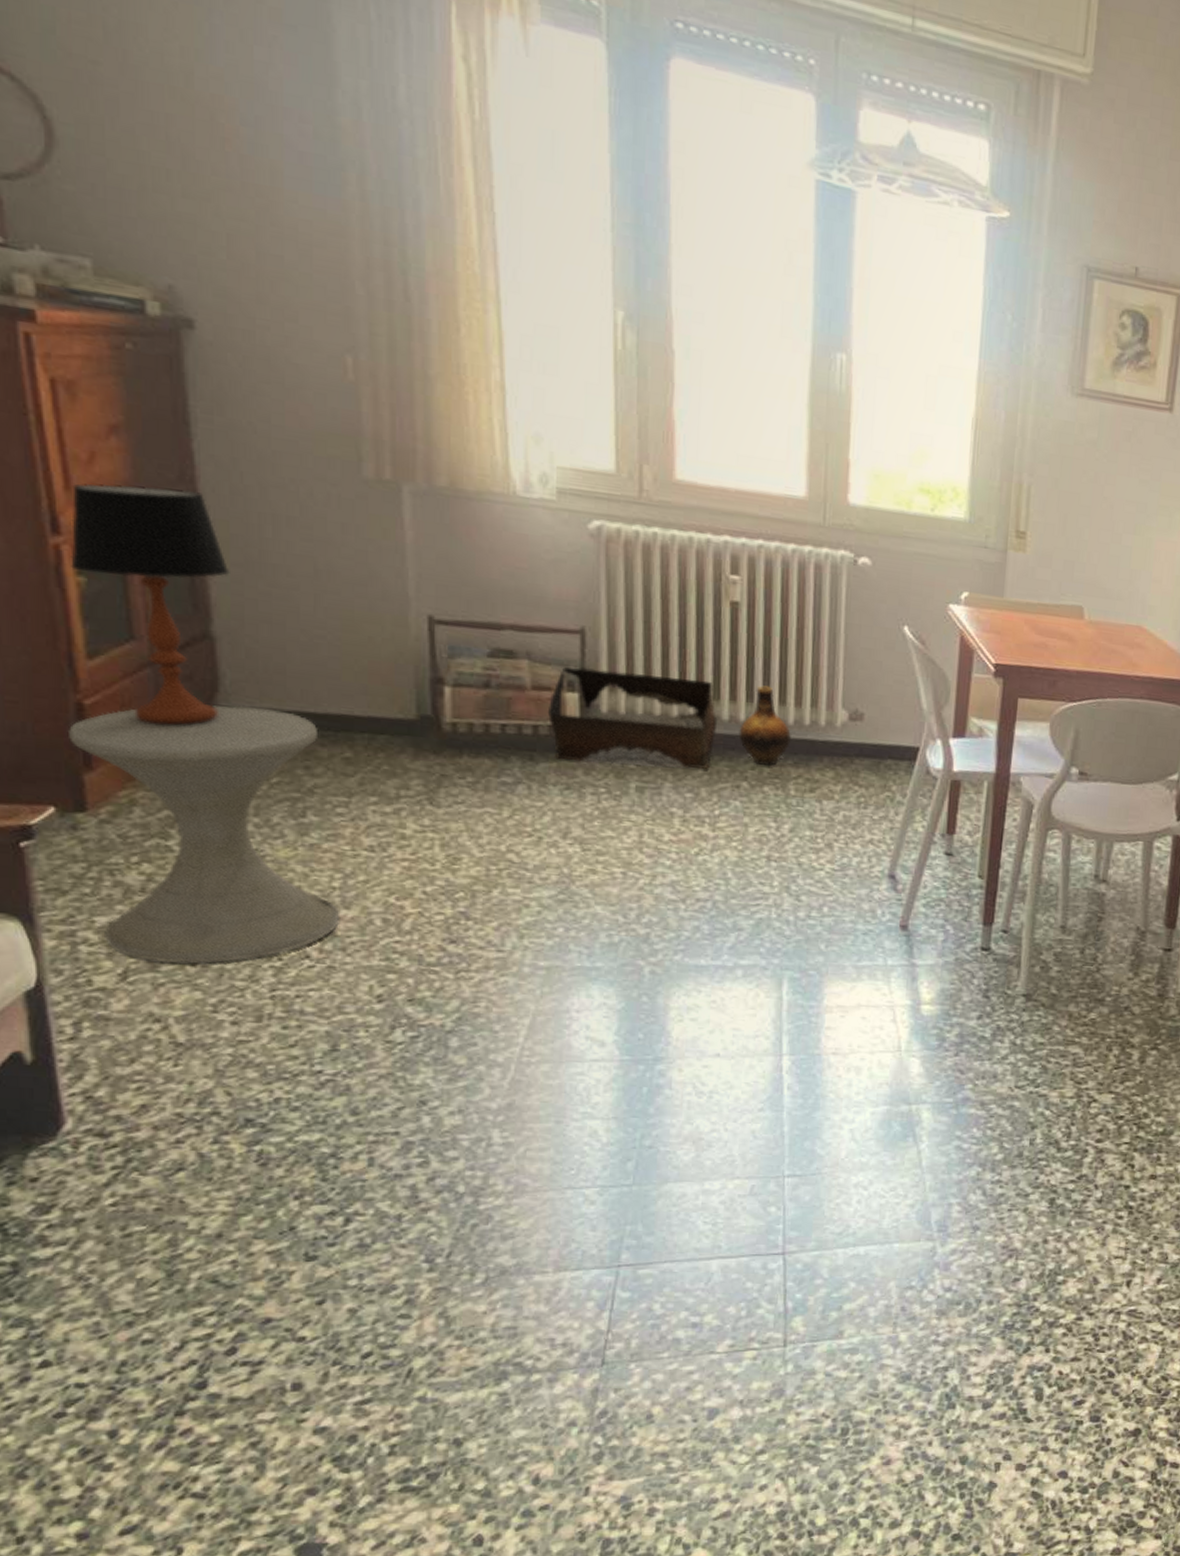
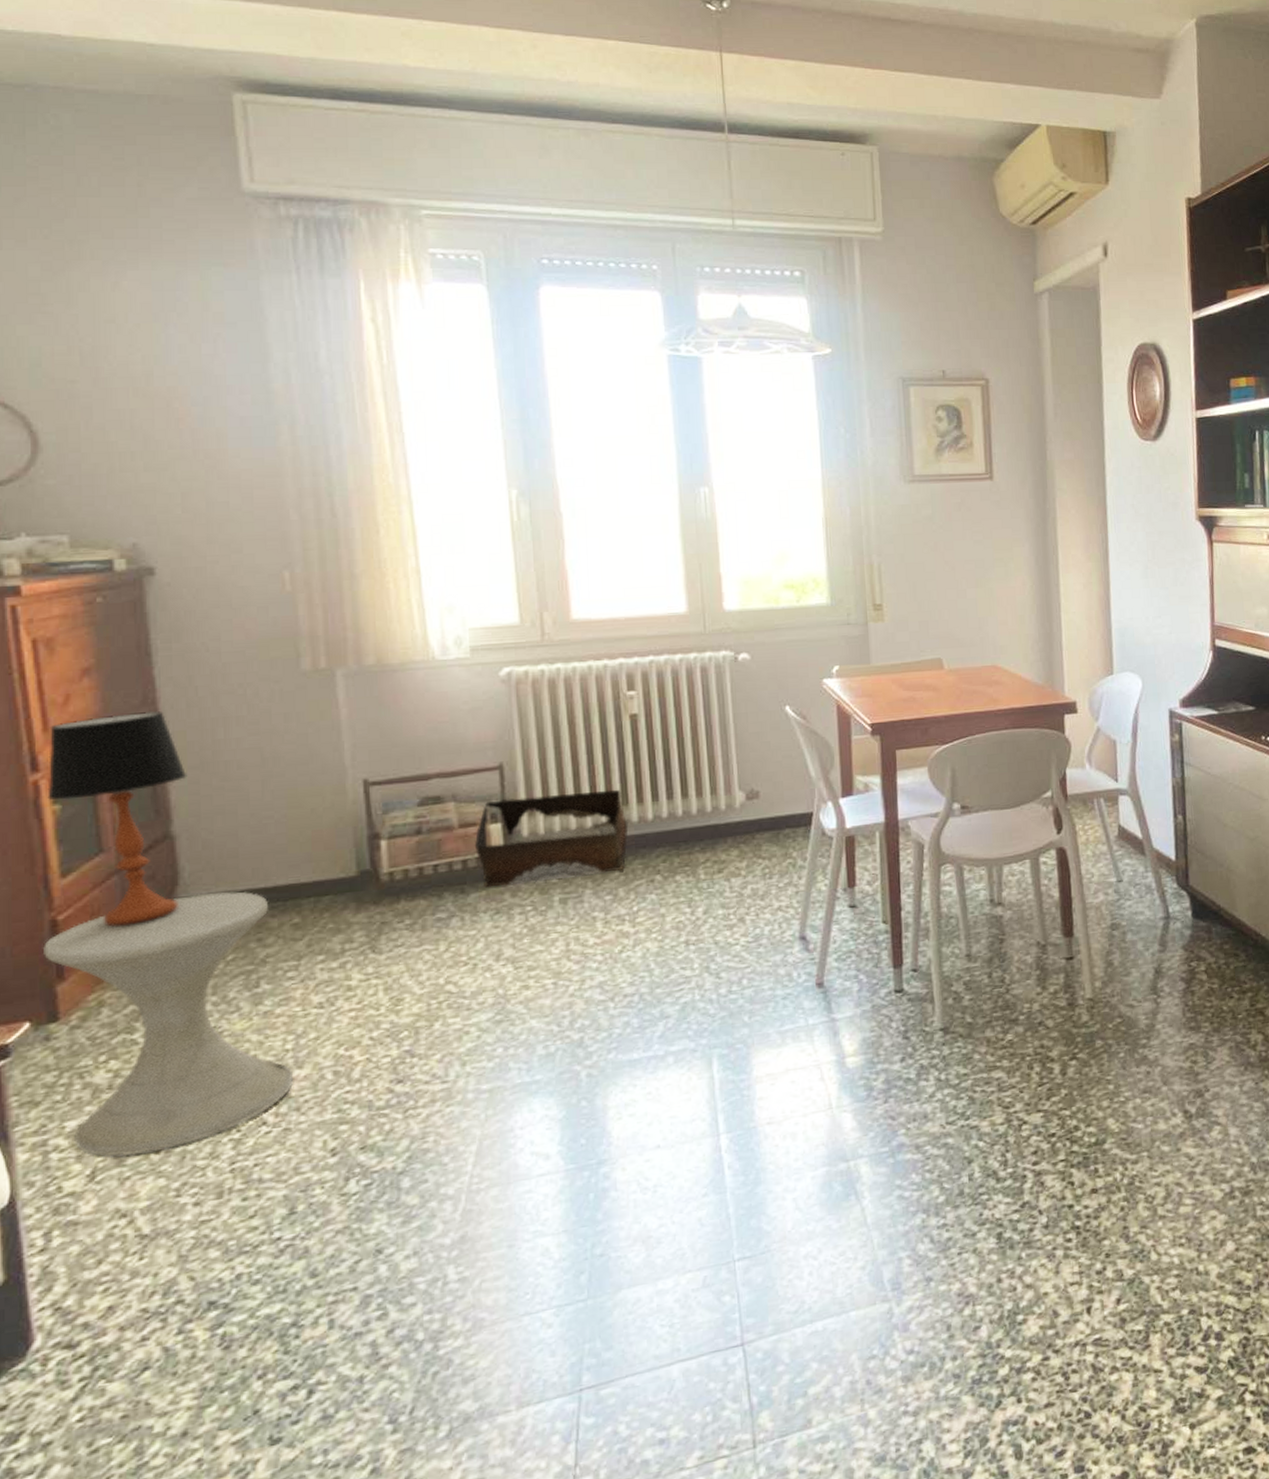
ceramic jug: present [738,685,792,766] -> none [648,783,697,857]

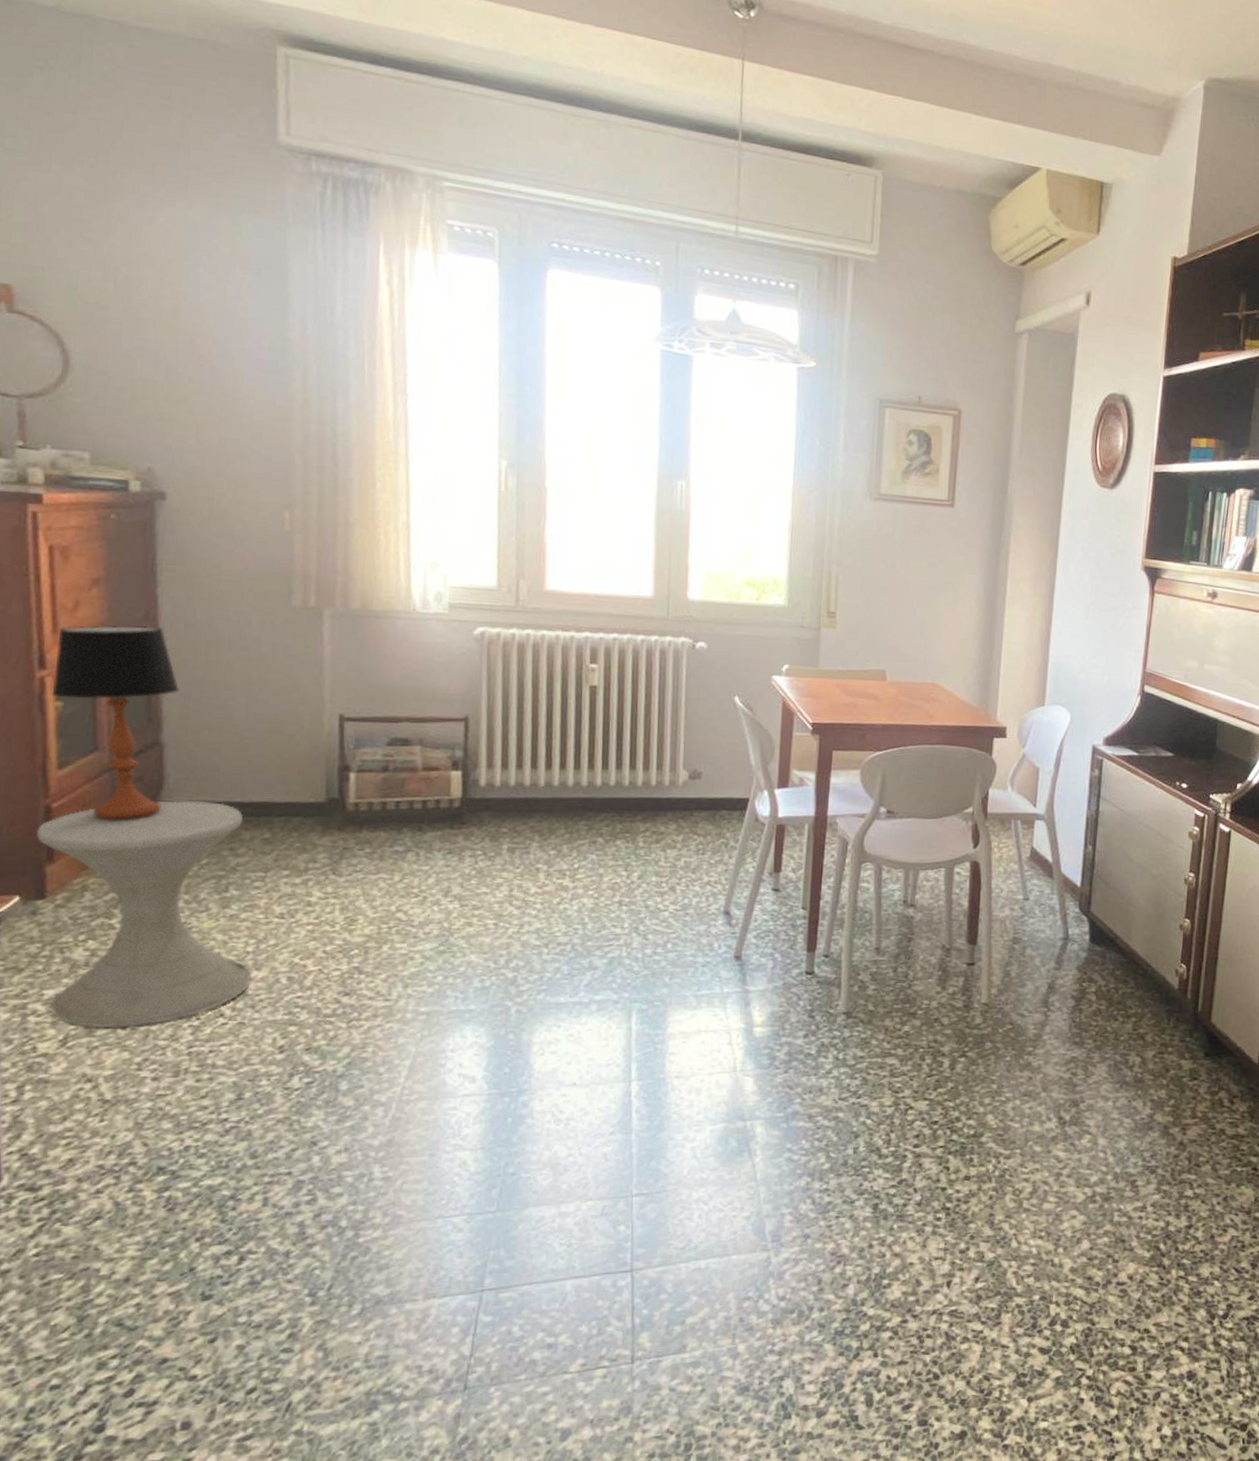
storage bin: present [474,789,629,888] -> none [435,749,578,830]

